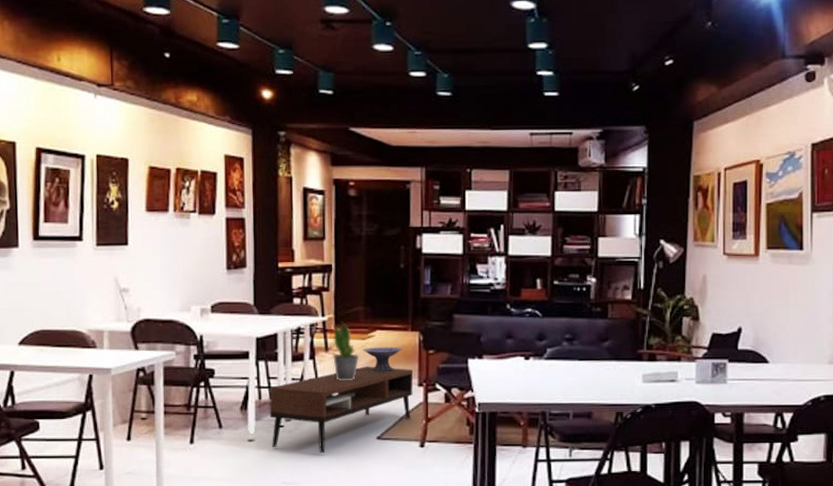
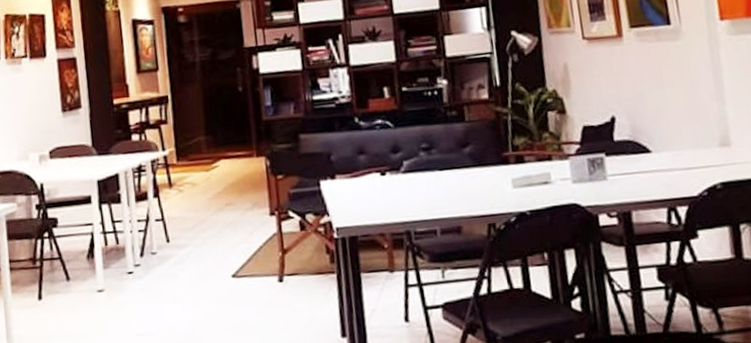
coffee table: present [269,366,414,453] -> none [115,198,266,298]
potted plant: present [333,323,360,380] -> none [176,155,206,218]
decorative bowl: present [363,347,402,372] -> none [208,175,250,205]

